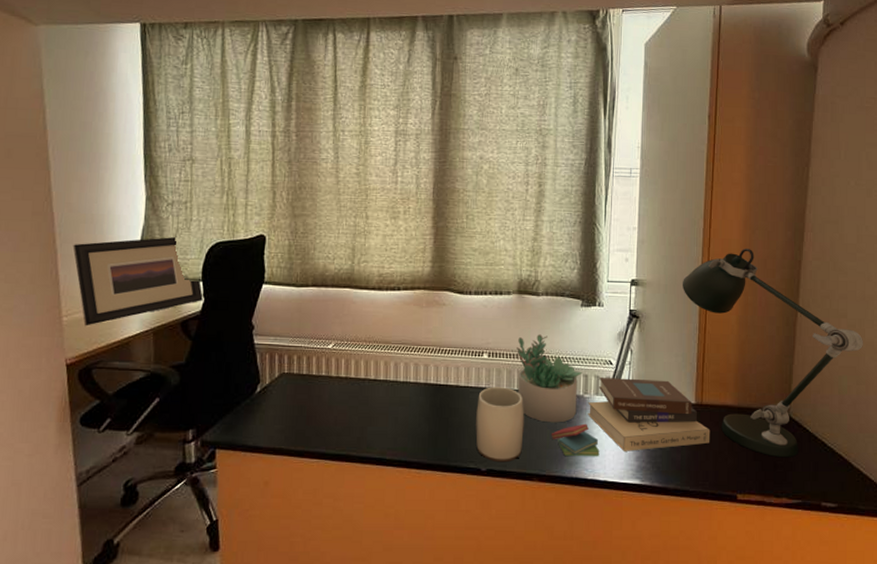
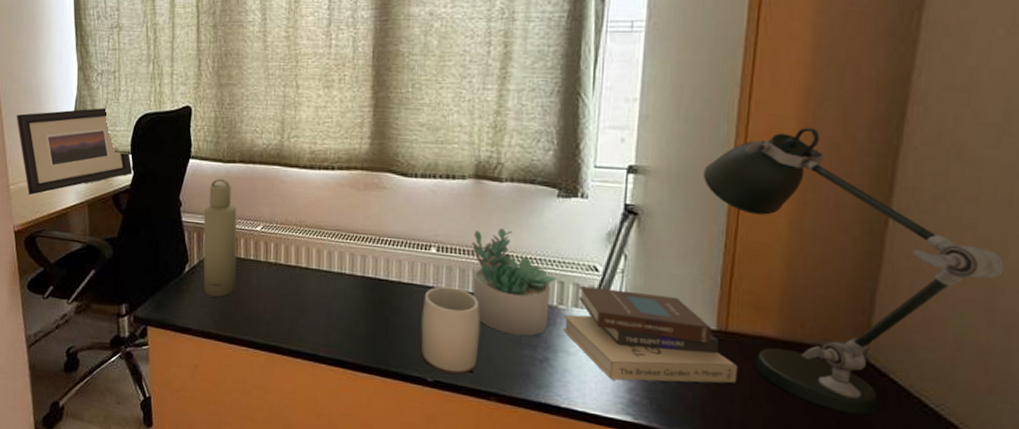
bottle: none [275,301,309,414] -> present [203,178,237,298]
sticky notes: present [551,423,600,456] -> none [513,340,578,381]

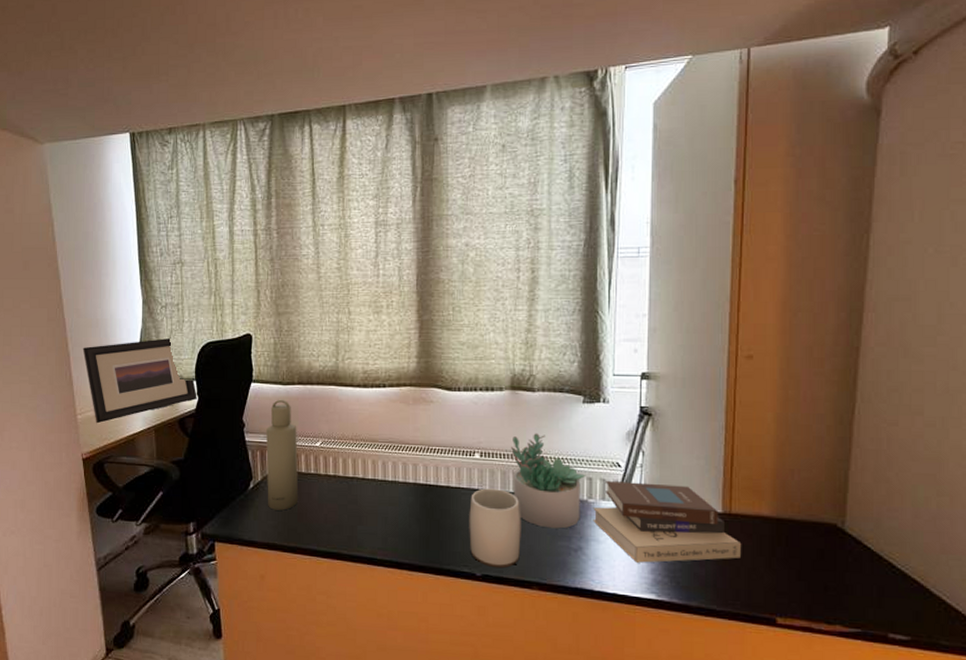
desk lamp: present [704,128,1006,417] -> none [705,335,948,580]

